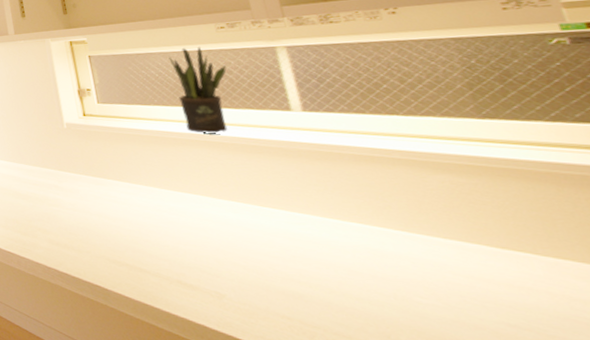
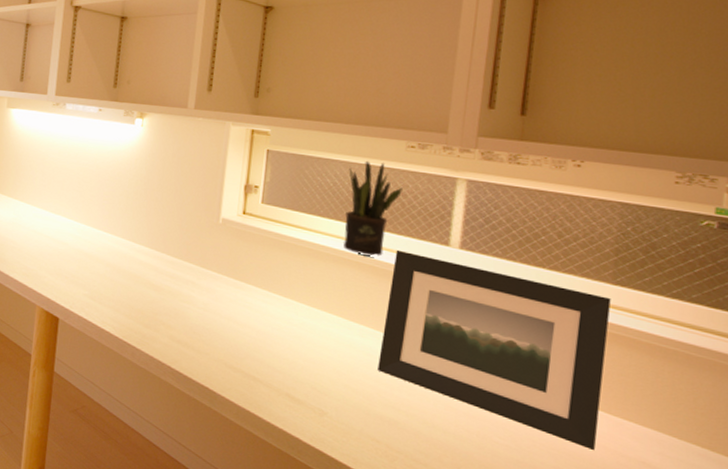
picture frame: none [239,123,538,299] -> present [378,249,611,451]

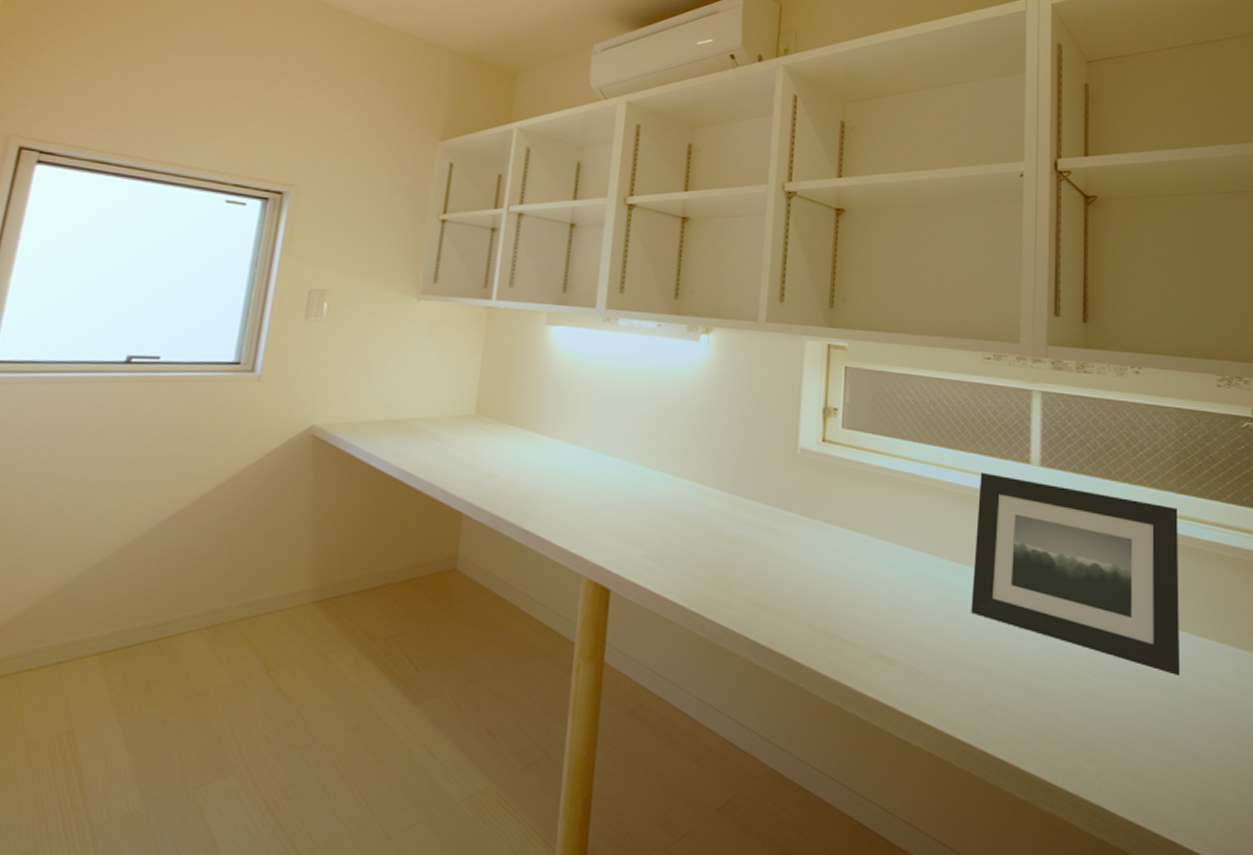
potted plant: present [343,160,403,256] -> none [928,374,982,481]

